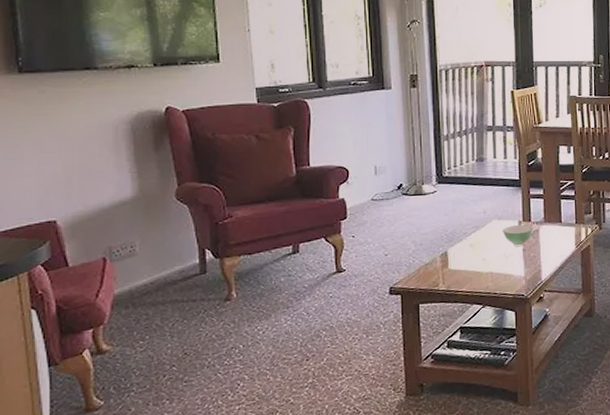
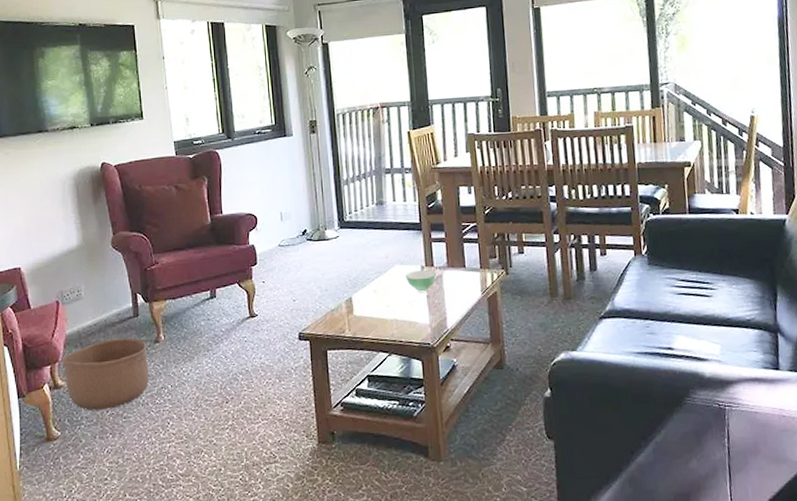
basket: none [108,296,218,376] -> present [62,337,150,411]

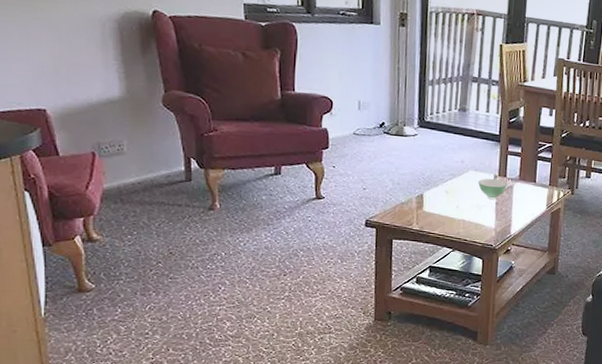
basket: present [62,337,150,411] -> none [98,199,201,268]

